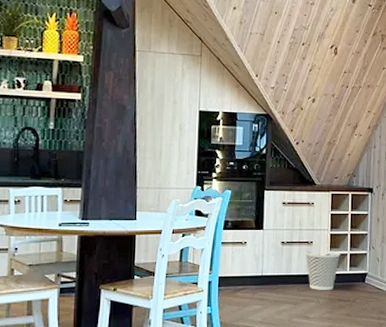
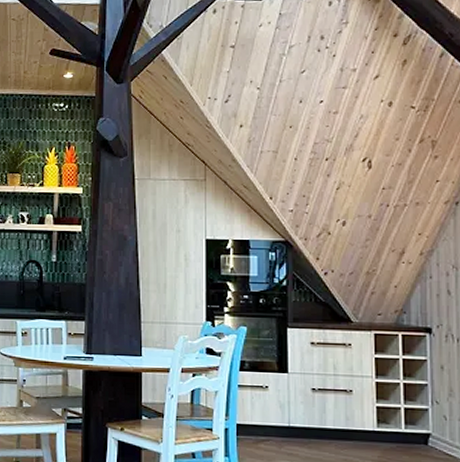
wastebasket: present [304,250,341,290] -> none [342,400,392,451]

